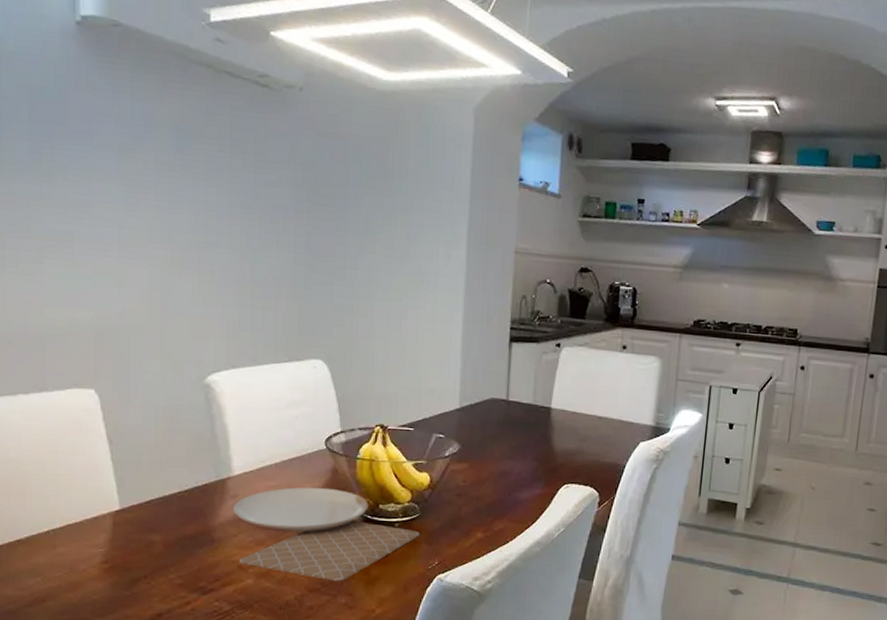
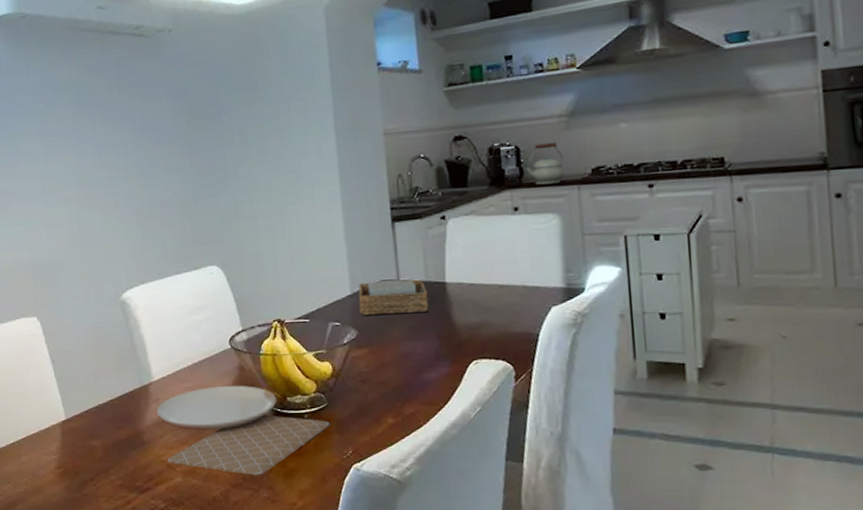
napkin holder: none [465,398,533,435] -> present [358,279,429,315]
kettle: none [638,289,673,330] -> present [525,142,565,186]

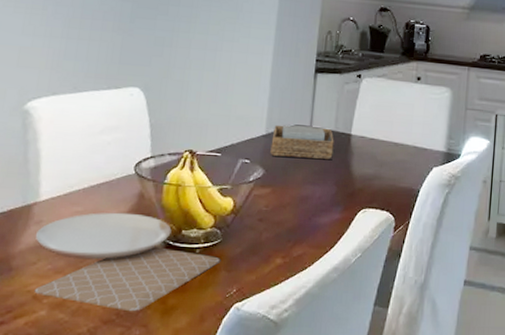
kettle: present [525,142,565,186] -> none [431,27,461,63]

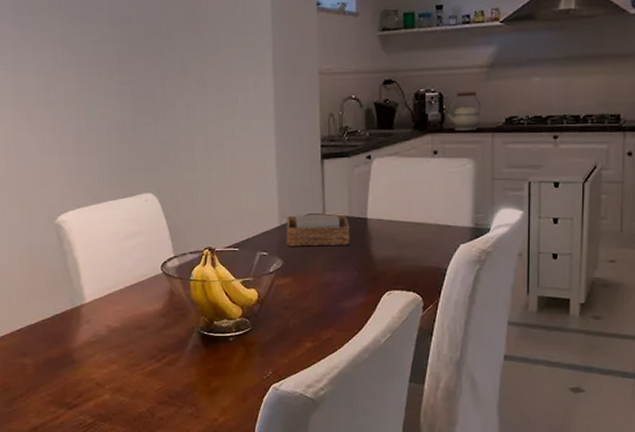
placemat: present [34,247,221,312] -> none [96,337,254,394]
plate: present [35,212,172,260] -> none [87,308,204,351]
kettle: none [431,27,461,63] -> present [446,91,481,132]

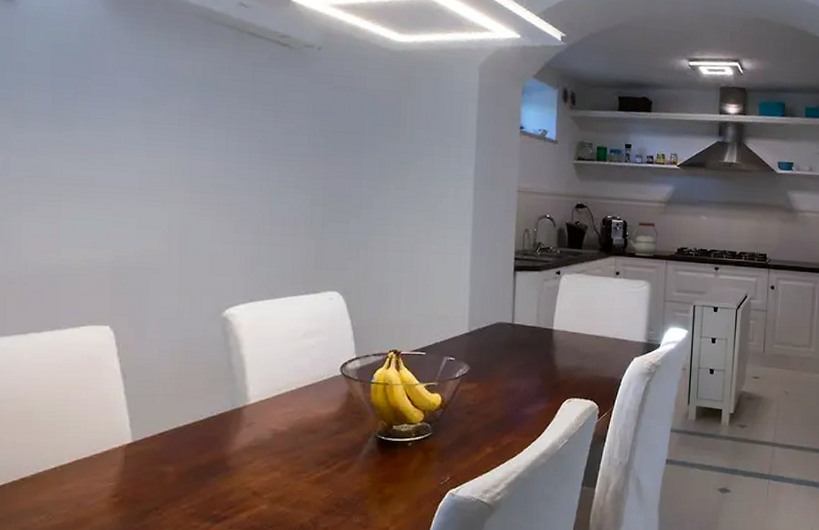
napkin holder: present [286,213,350,247] -> none [474,322,537,355]

